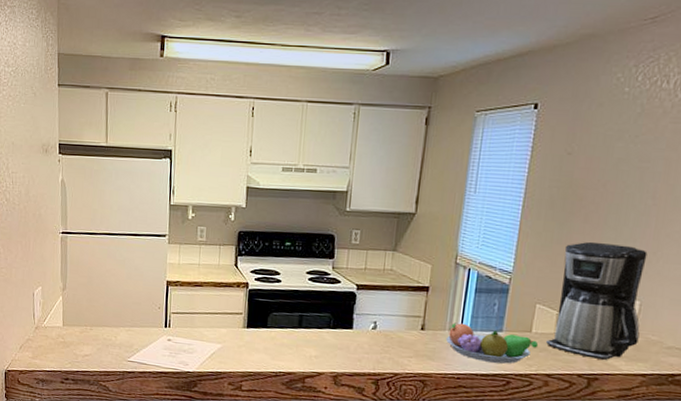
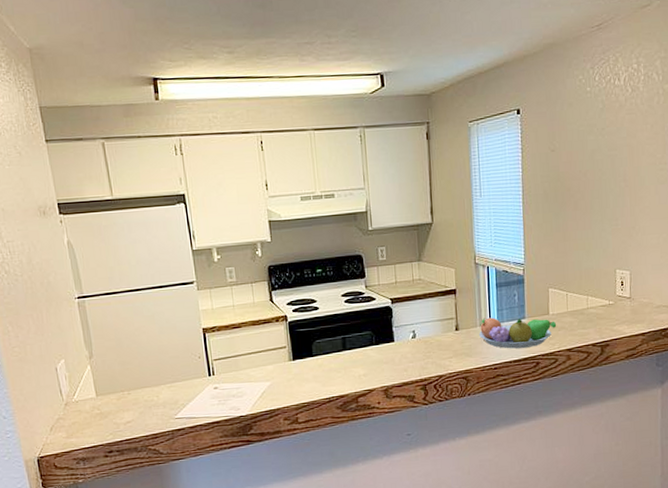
coffee maker: present [546,241,648,361] -> none [563,224,634,328]

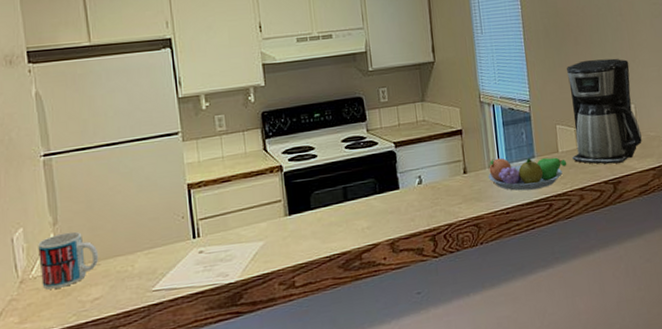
mug: none [78,364,129,412] -> present [38,231,99,290]
coffee maker: none [563,224,634,328] -> present [567,58,642,164]

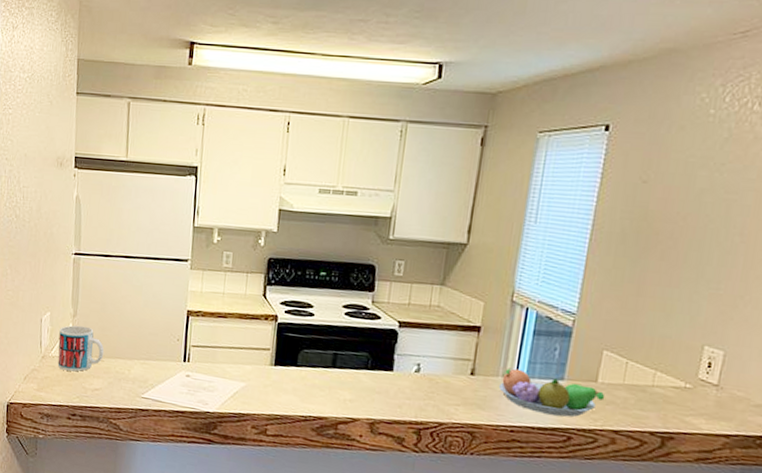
coffee maker: present [567,58,642,164] -> none [614,281,734,418]

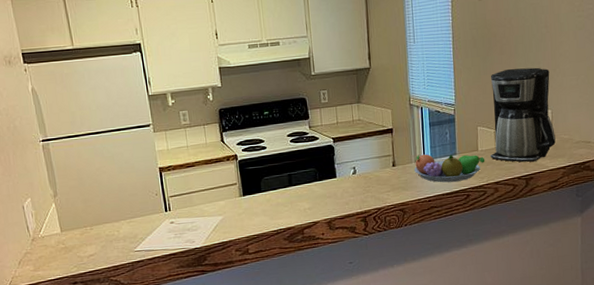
mug: present [57,325,104,372] -> none [43,202,92,246]
coffee maker: none [614,281,734,418] -> present [490,67,556,163]

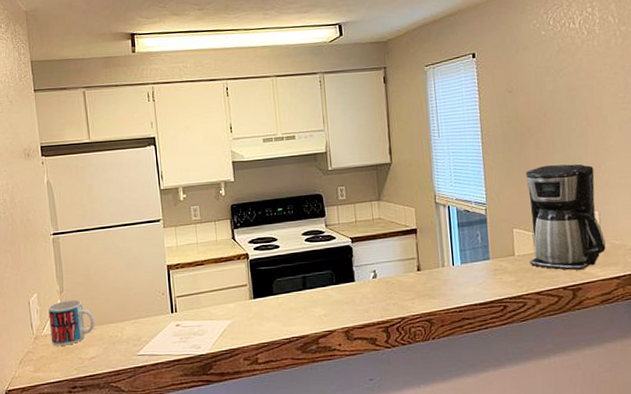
mug: none [43,202,92,246] -> present [48,299,95,346]
fruit bowl: present [414,154,485,183] -> none [442,258,524,291]

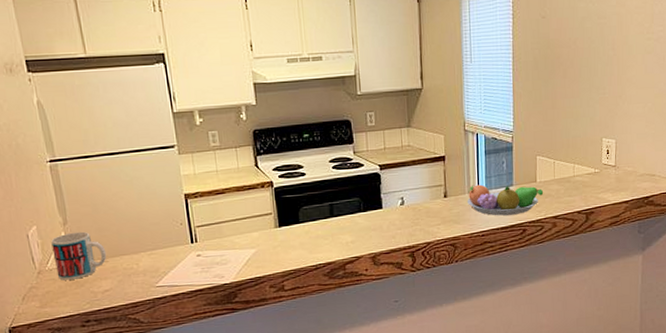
fruit bowl: none [442,258,524,291] -> present [468,184,544,216]
coffee maker: present [526,164,606,271] -> none [549,93,619,196]

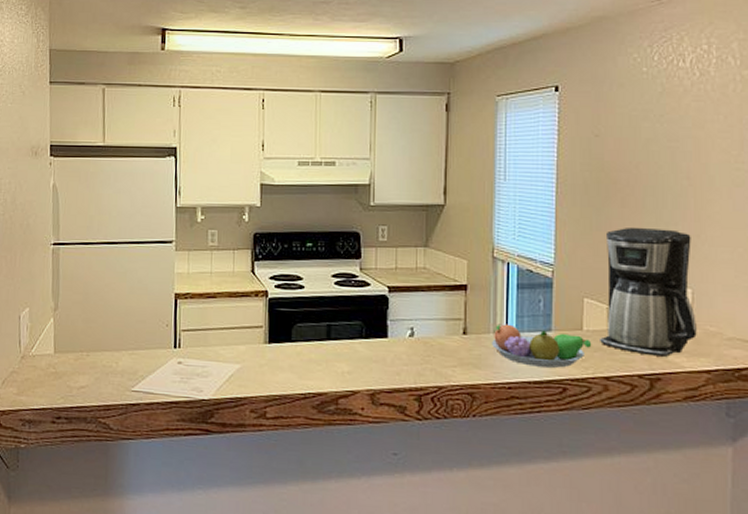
mug: present [51,231,107,280] -> none [39,319,89,370]
coffee maker: none [549,93,619,196] -> present [600,227,697,358]

